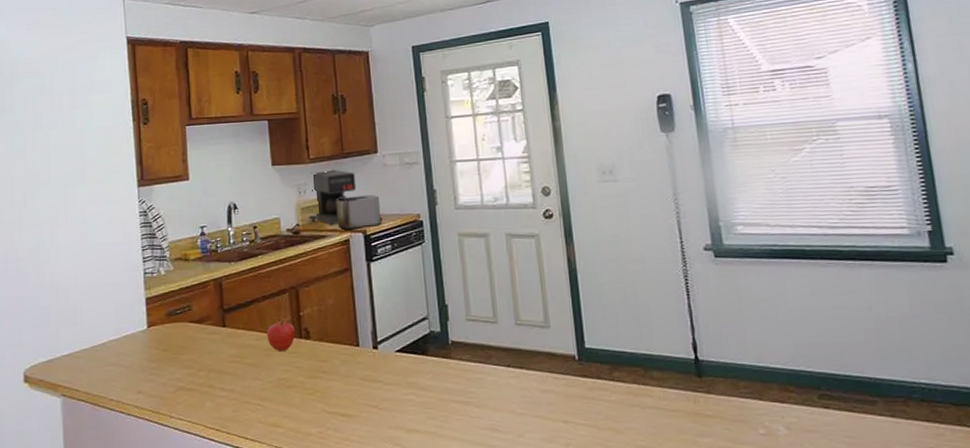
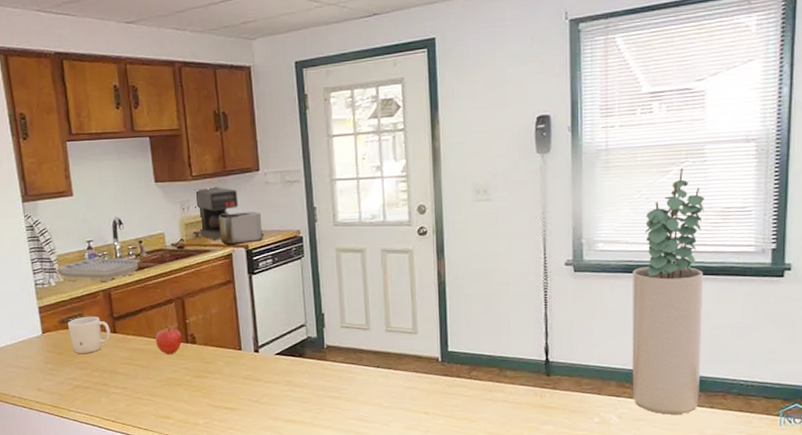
dish rack: none [168,244,254,271] -> present [57,257,141,282]
mug: none [174,307,220,350] -> present [67,316,111,353]
vase: none [778,145,878,425] -> present [632,167,704,415]

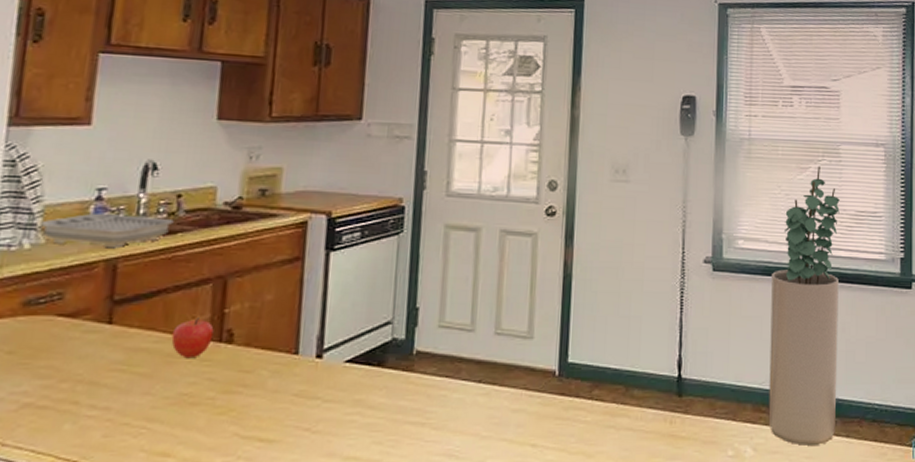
mug: present [67,316,111,353] -> none [33,296,104,353]
coffee maker: present [195,188,239,241] -> none [263,134,329,203]
toaster: present [219,211,264,245] -> none [294,168,356,210]

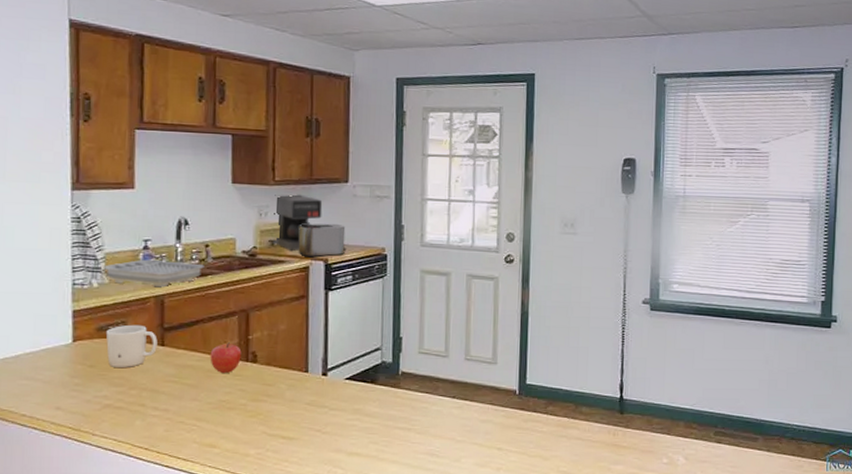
mug: none [33,296,104,353] -> present [105,324,158,367]
coffee maker: none [263,134,329,203] -> present [272,195,323,252]
toaster: none [294,168,356,210] -> present [298,223,346,258]
vase: present [768,166,840,446] -> none [698,220,766,457]

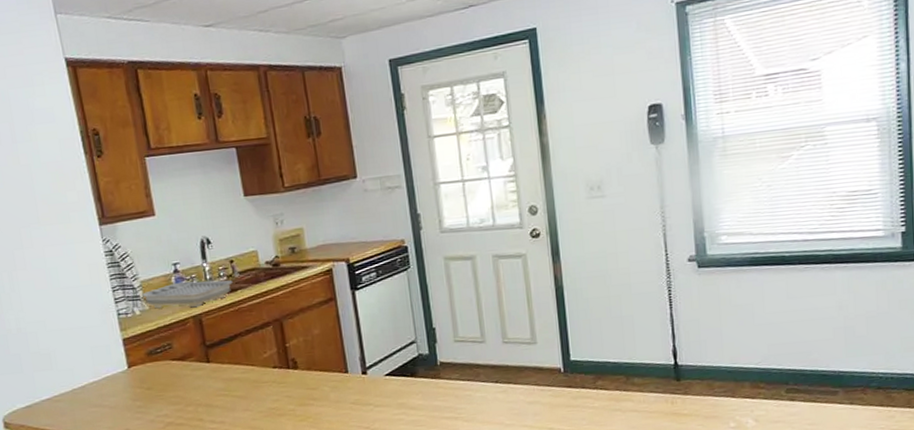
mug: present [105,324,158,367] -> none [155,345,204,388]
fruit: present [210,342,242,374] -> none [253,352,283,383]
coffee maker: present [272,195,323,252] -> none [288,198,337,256]
toaster: present [298,223,346,258] -> none [316,221,366,260]

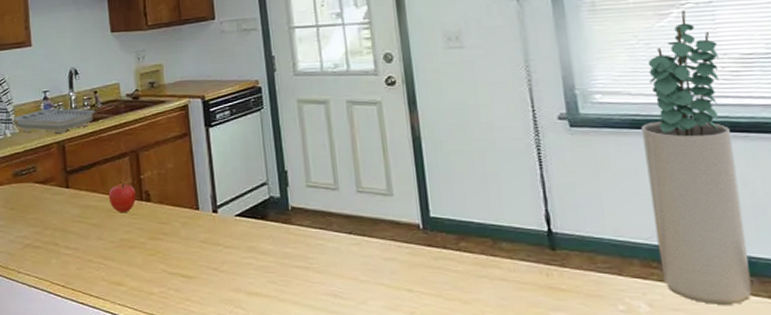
fruit: none [253,352,283,383] -> present [108,182,136,213]
vase: none [758,152,838,415] -> present [640,10,753,305]

